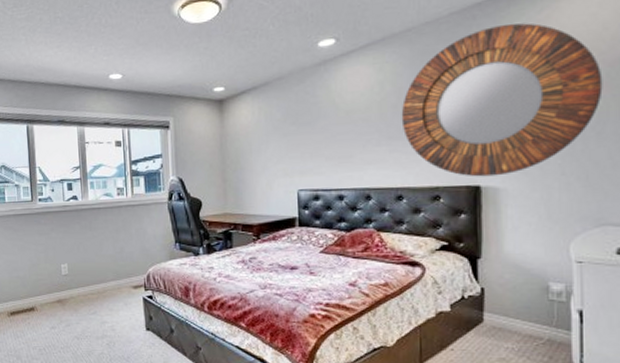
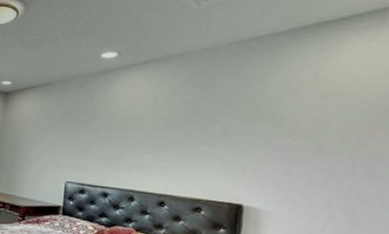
home mirror: present [401,23,603,177] -> none [171,60,379,199]

